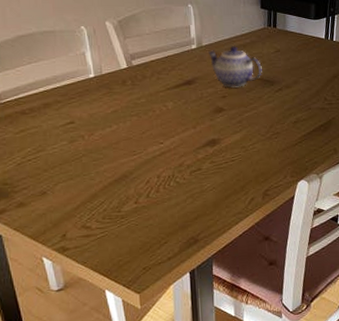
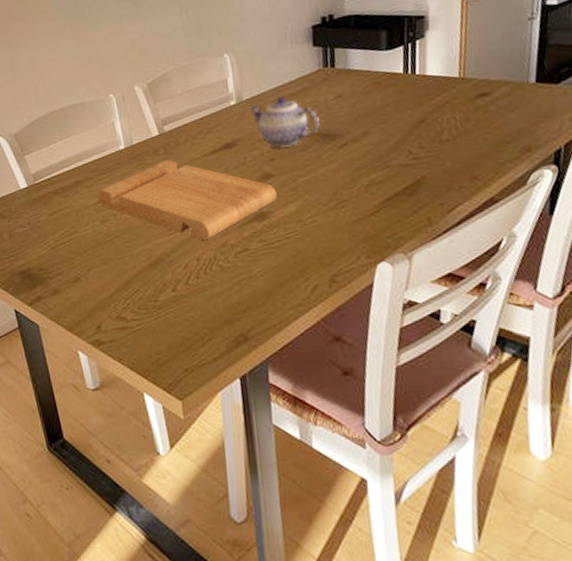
cutting board: none [66,90,226,161] -> present [98,159,277,241]

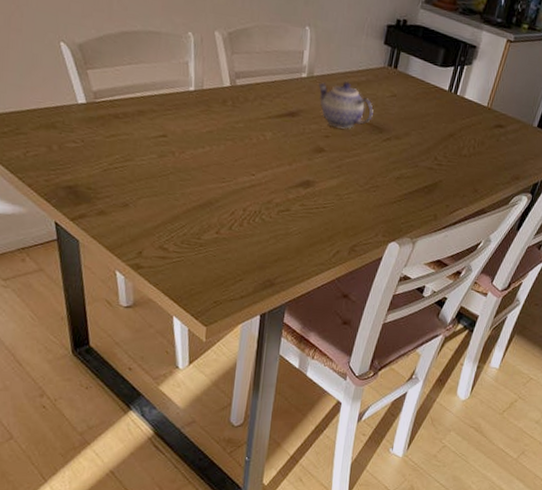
cutting board: present [98,159,277,241] -> none [159,112,324,195]

